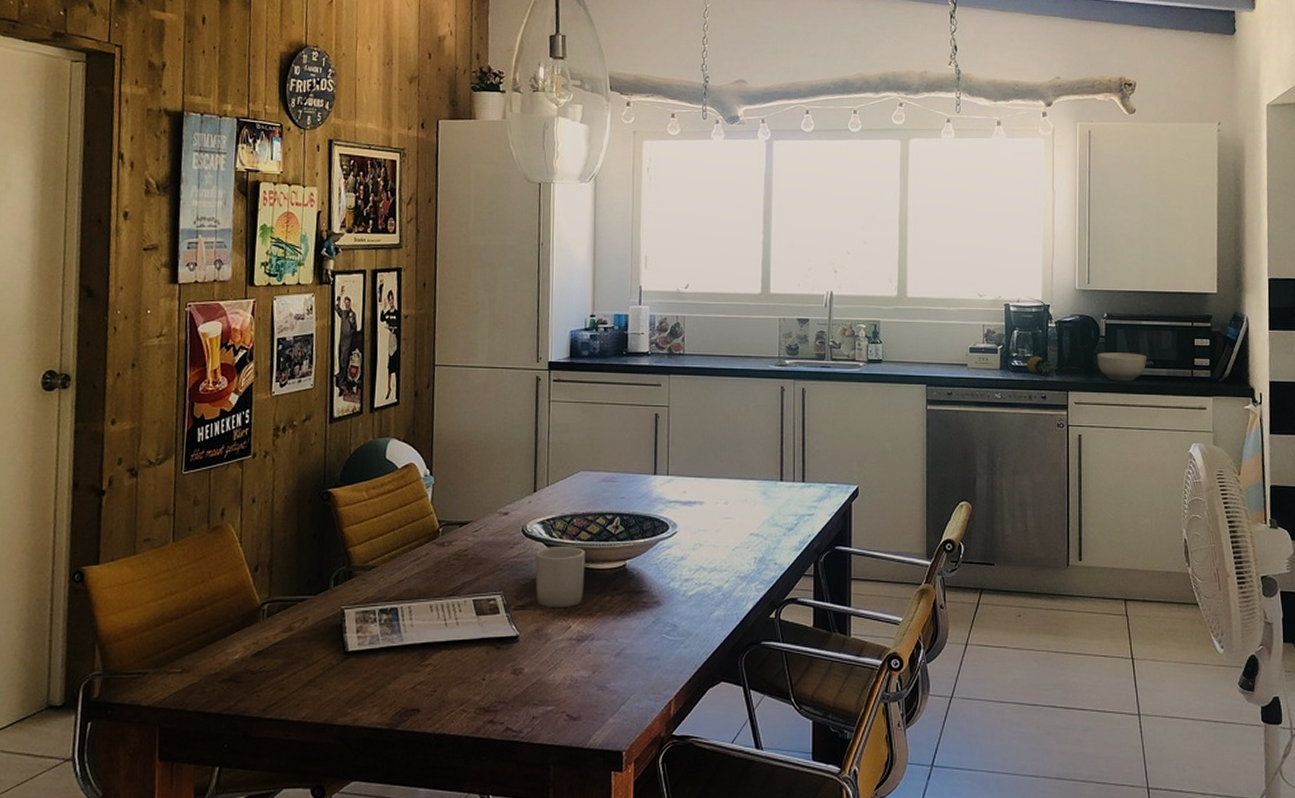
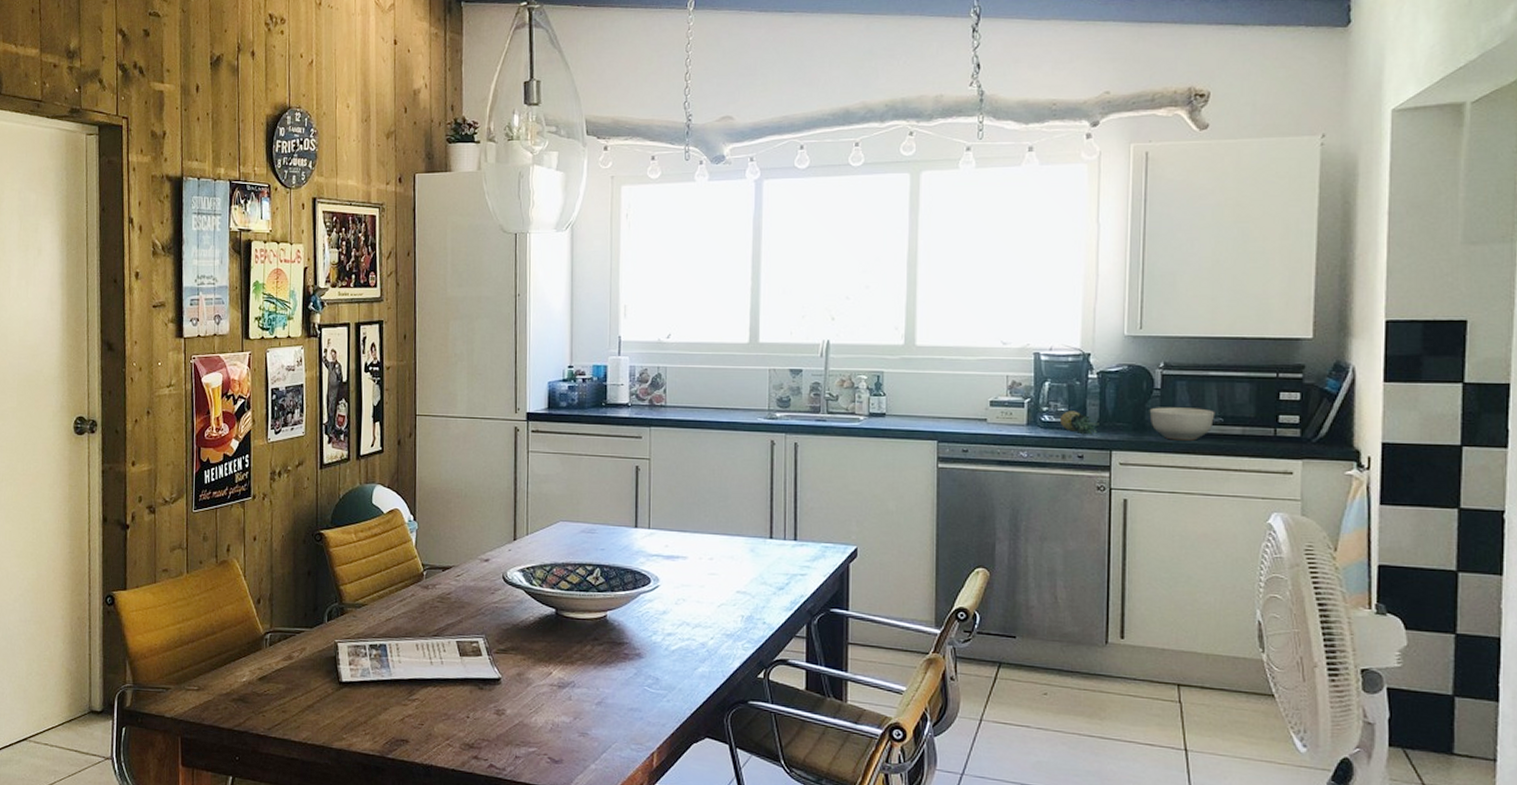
mug: present [535,545,586,607] -> none [516,594,566,654]

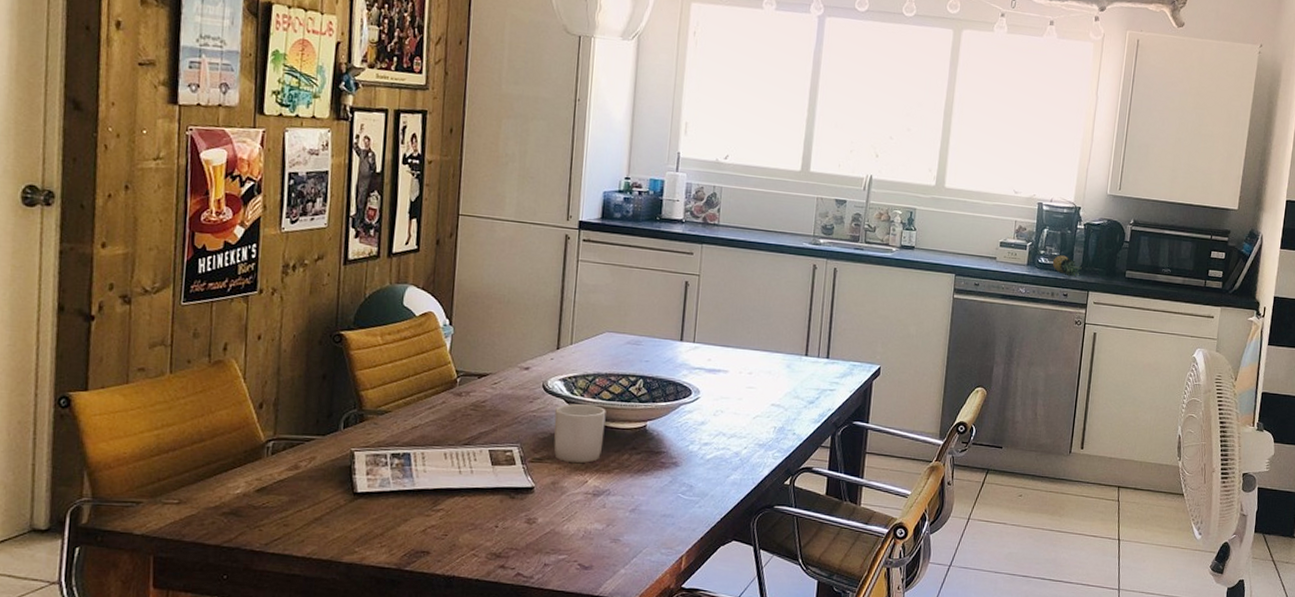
mug: none [516,594,566,654] -> present [553,403,606,463]
bowl: present [1149,407,1215,441] -> none [1119,257,1166,287]

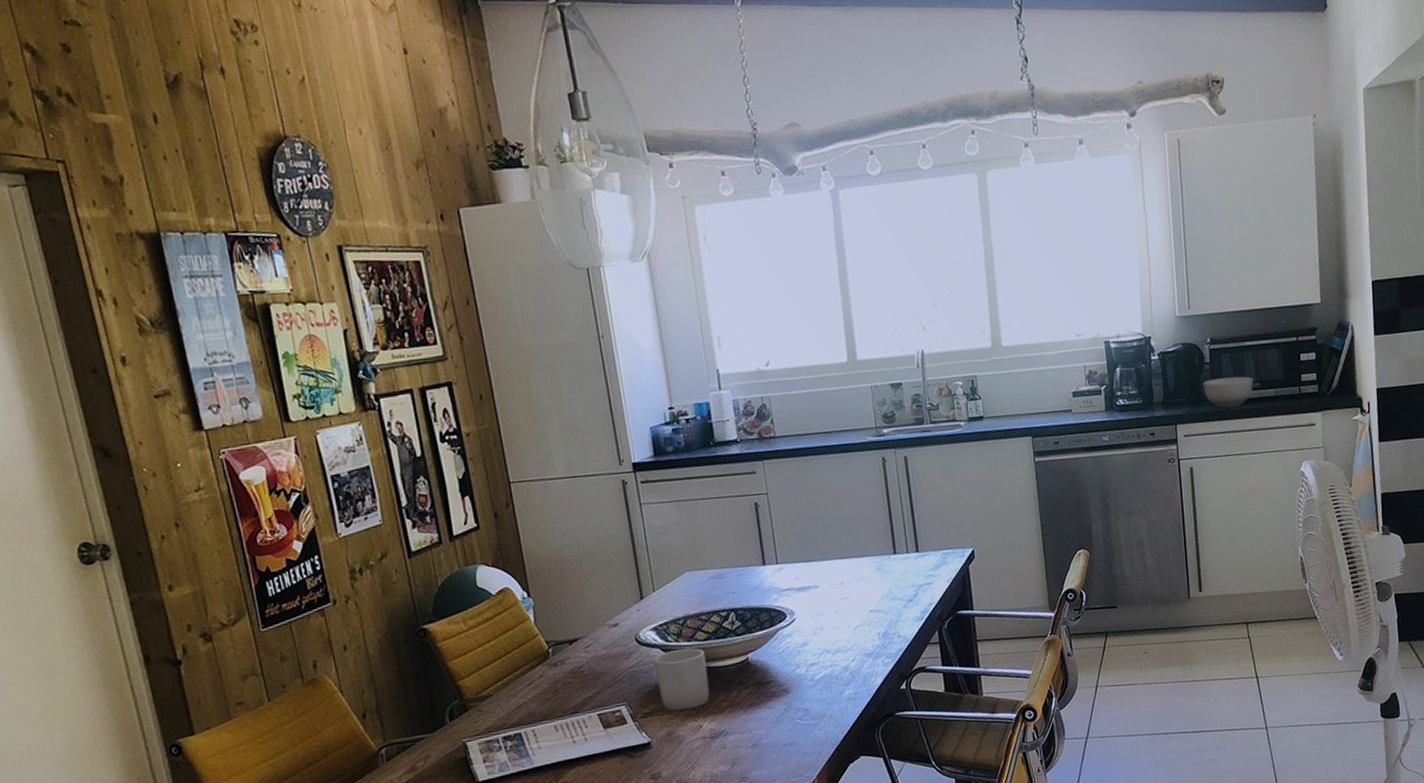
fruit: present [1052,255,1082,278] -> none [1131,392,1164,415]
bowl: none [1119,257,1166,287] -> present [1202,376,1254,409]

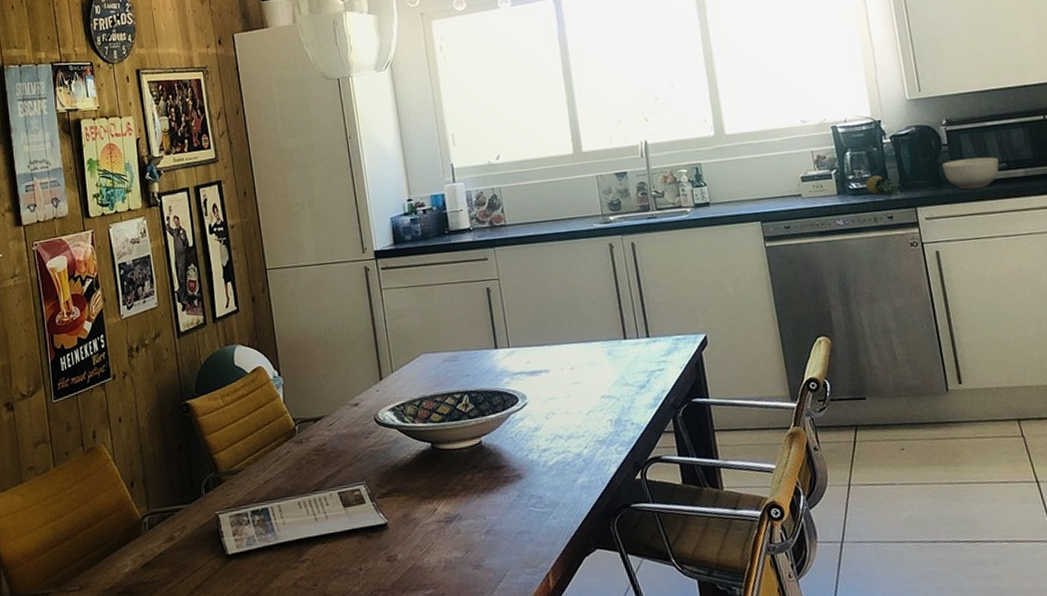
mug: present [653,648,710,711] -> none [391,429,445,492]
fruit: none [1131,392,1164,415] -> present [865,175,901,198]

